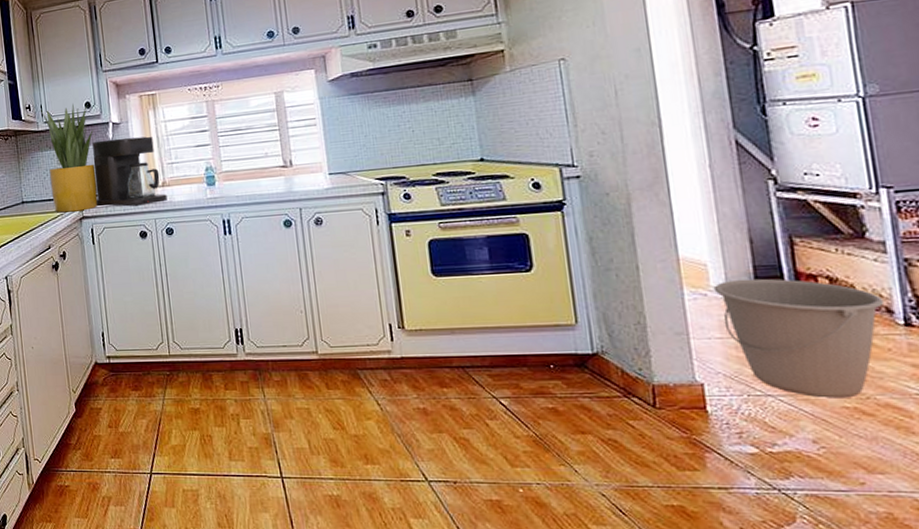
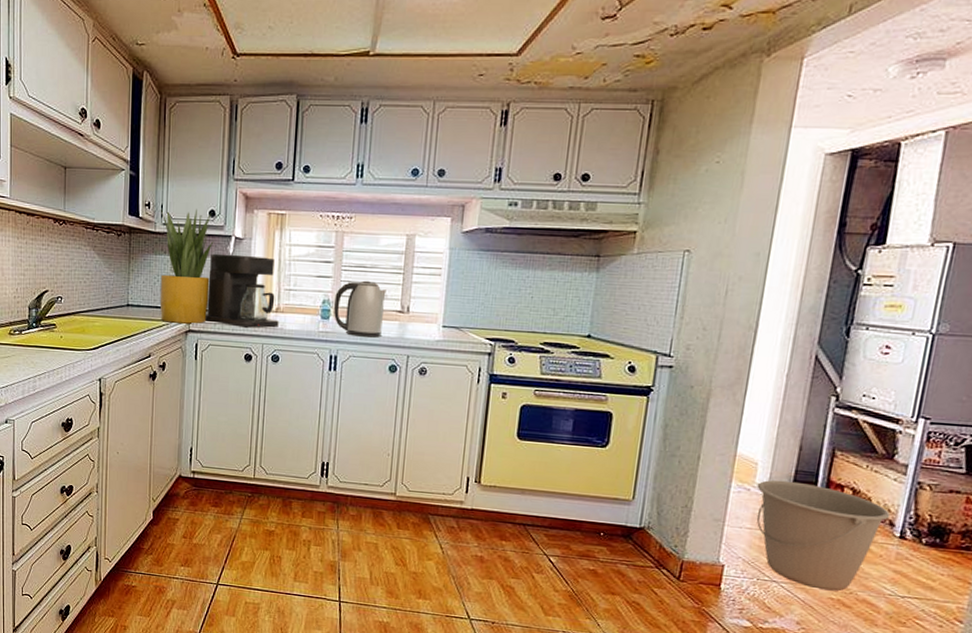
kettle: none [216,142,270,198] -> present [334,280,386,339]

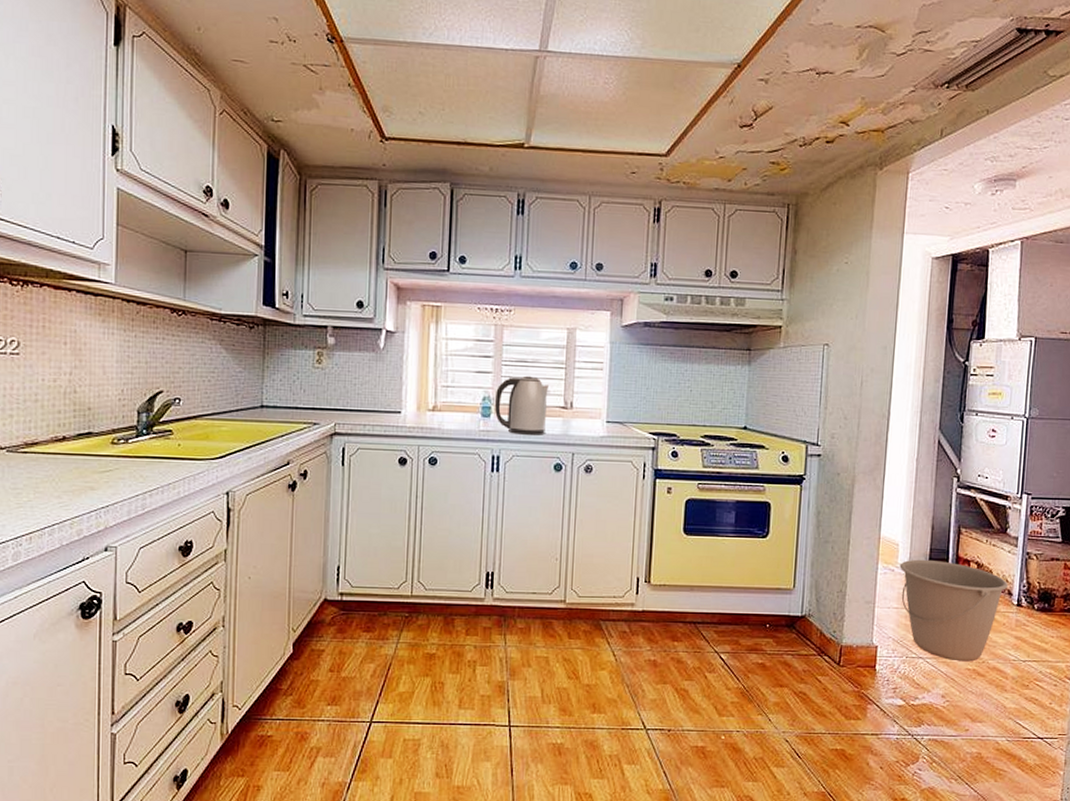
planter: present [160,208,214,324] -> none [300,299,362,426]
coffee maker: present [205,253,279,329] -> none [354,348,436,430]

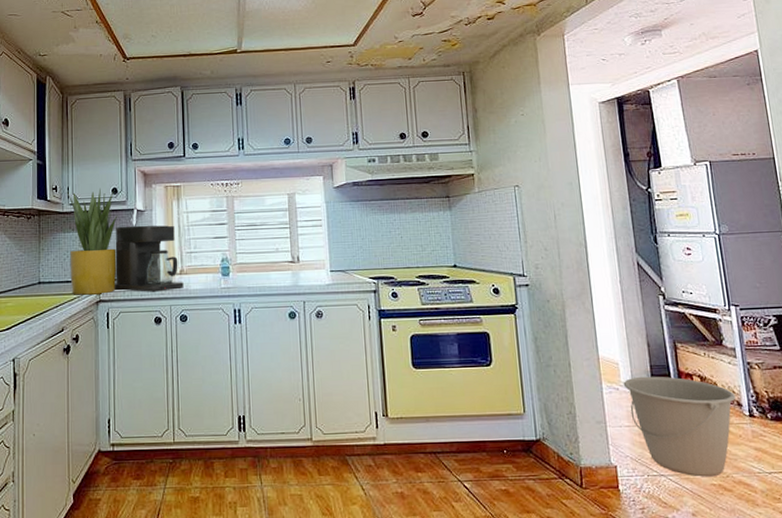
planter: none [300,299,362,426] -> present [66,188,118,295]
coffee maker: none [354,348,436,430] -> present [115,225,184,293]
kettle: present [495,375,549,437] -> none [232,237,278,290]

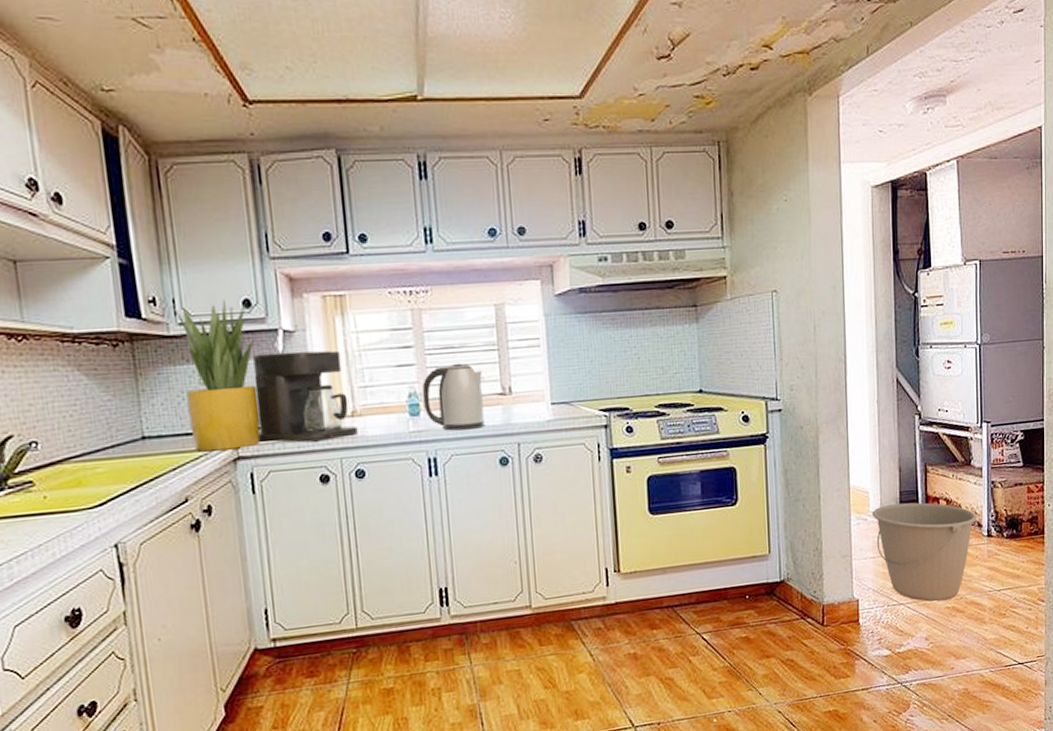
kettle: none [232,237,278,290] -> present [422,363,485,432]

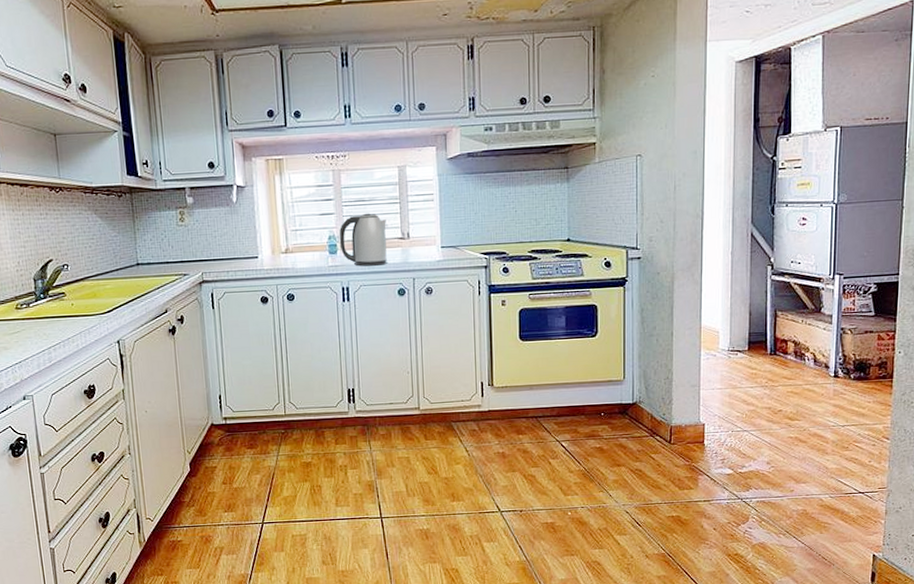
planter: present [171,299,261,452] -> none [158,162,219,276]
coffee maker: present [253,350,358,444] -> none [215,202,290,273]
bucket: present [872,502,978,601] -> none [721,342,825,431]

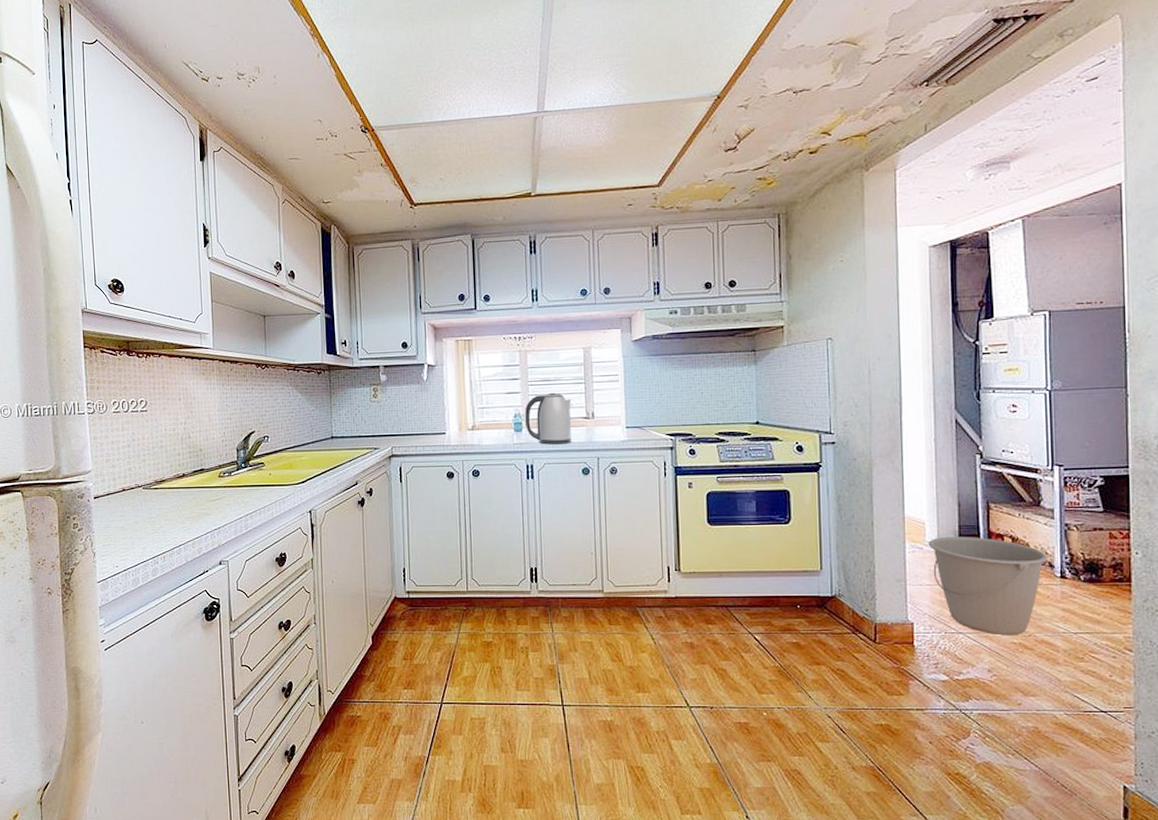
bucket: none [721,342,825,431] -> present [928,536,1049,636]

